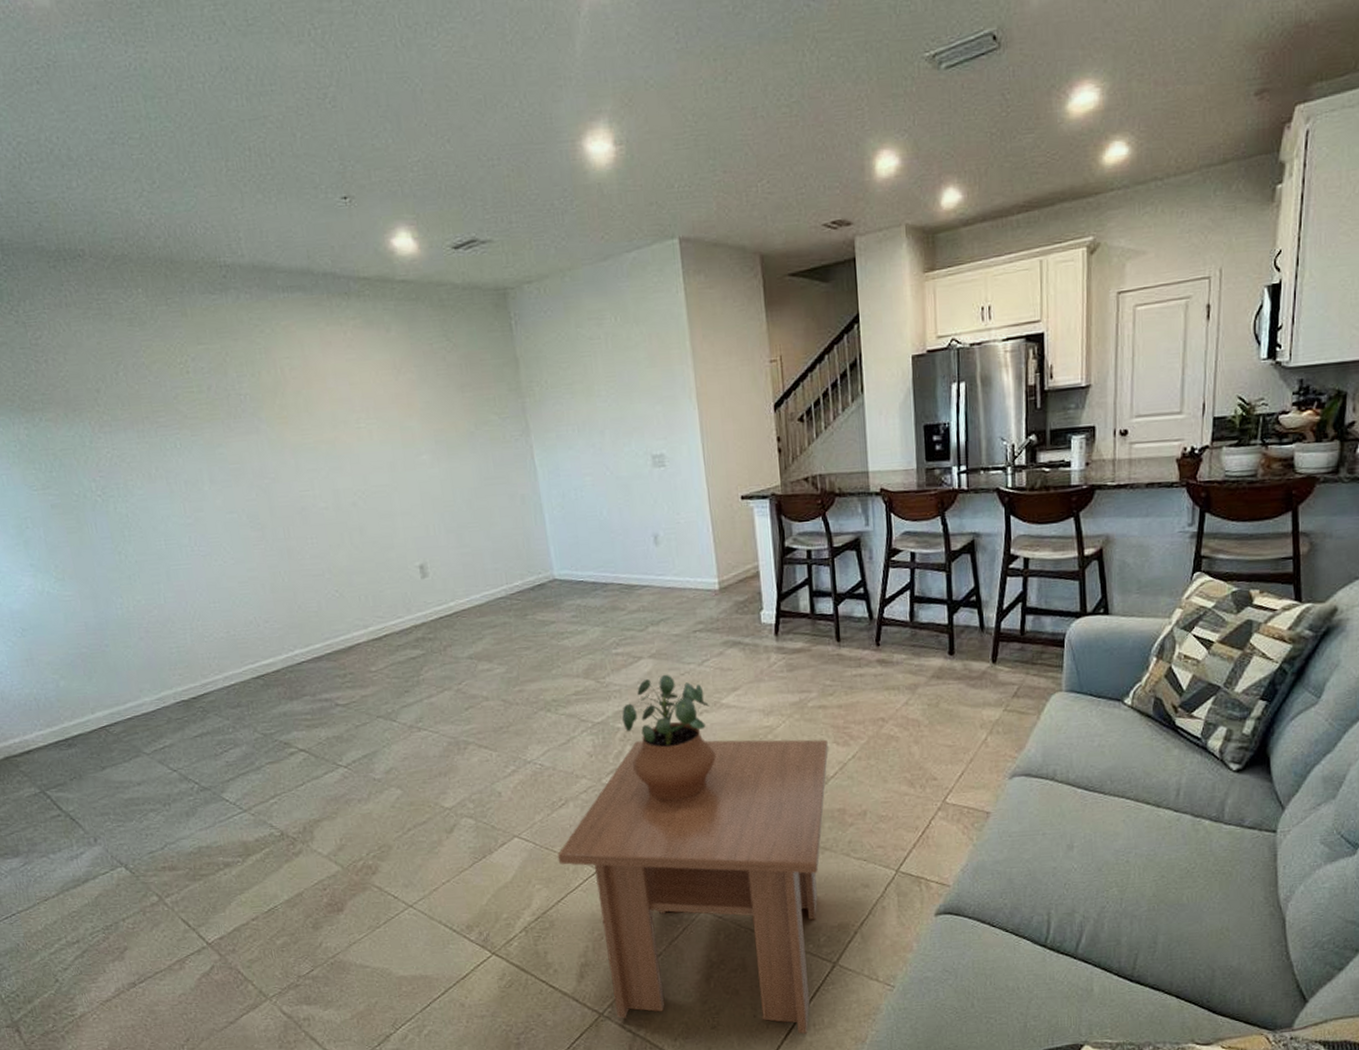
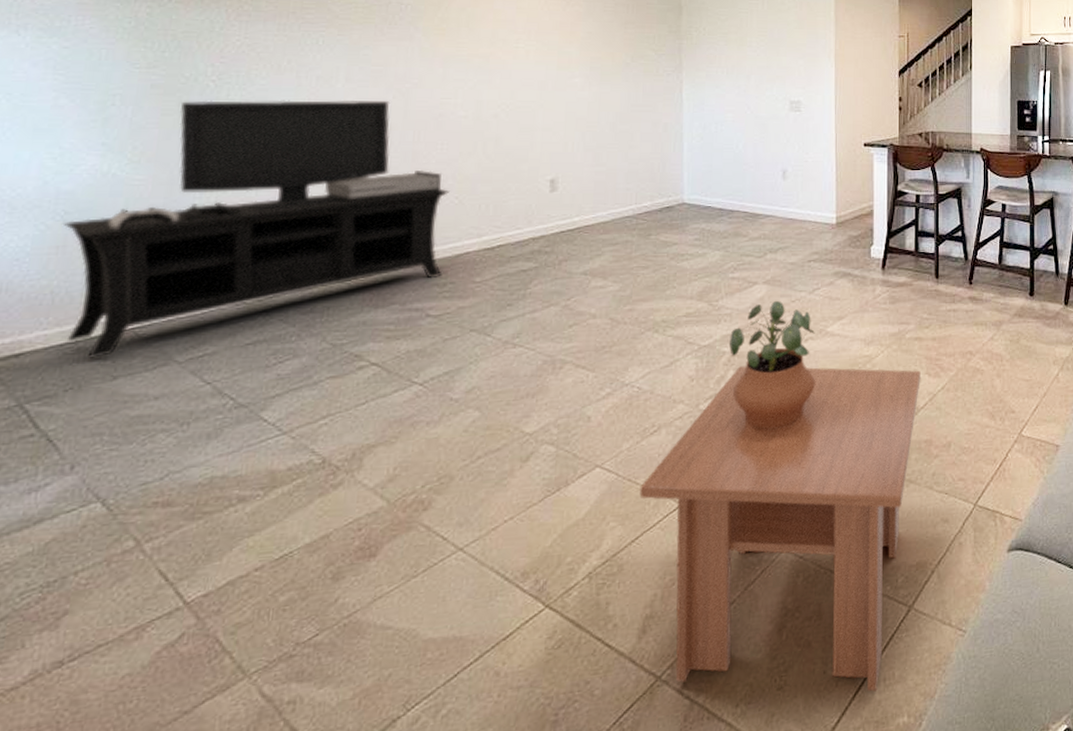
media console: none [23,499,341,754] -> present [62,100,451,360]

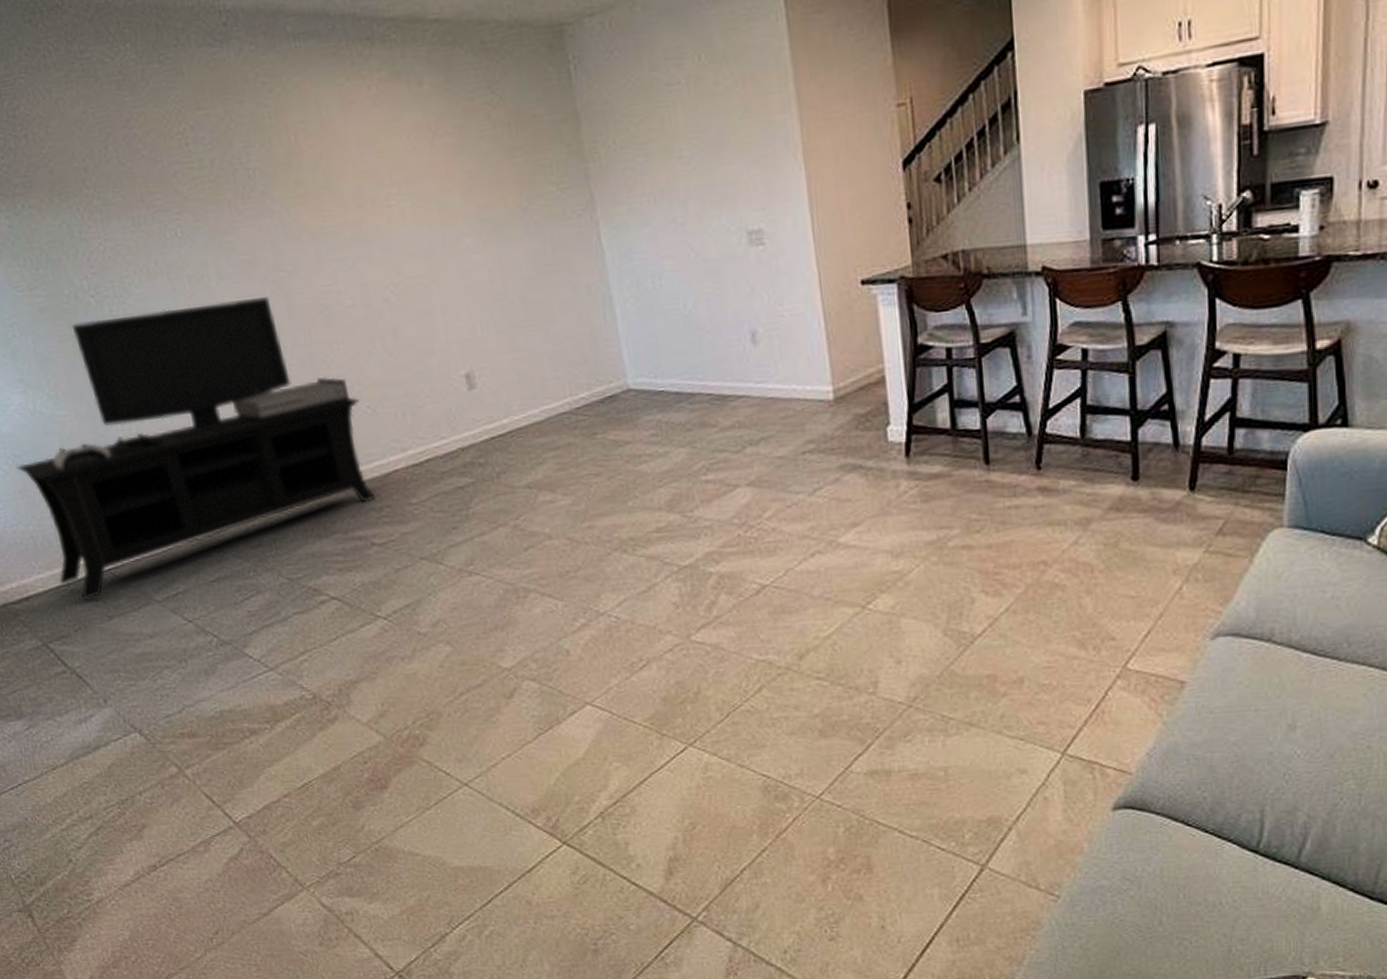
coffee table: present [639,366,921,692] -> none [638,588,975,951]
potted plant: present [729,300,816,430] -> none [714,506,833,664]

